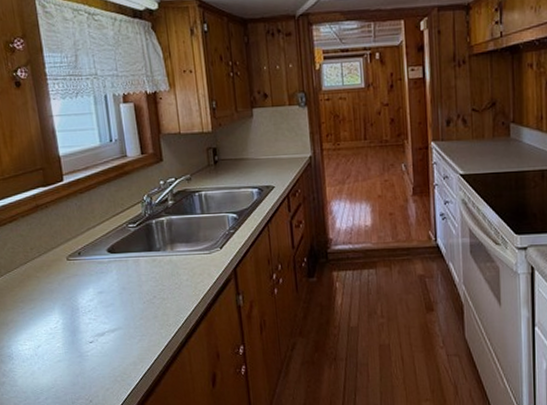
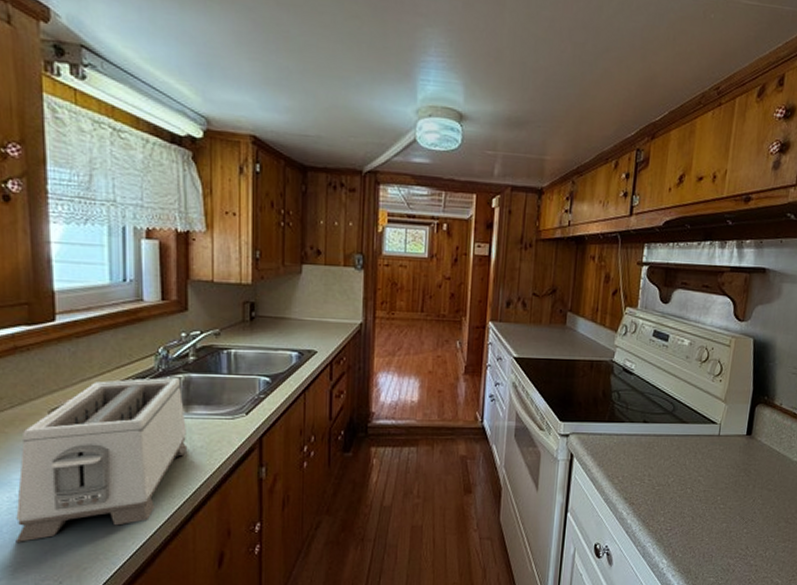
toaster: none [50,221,176,368] -> present [15,378,188,542]

